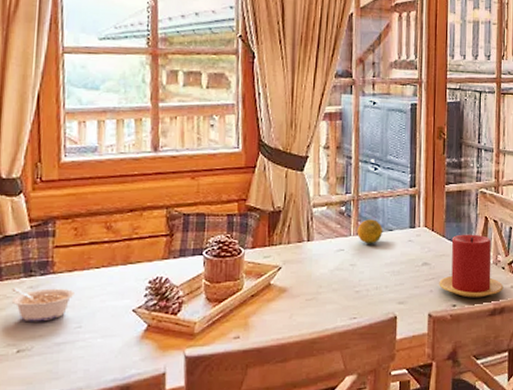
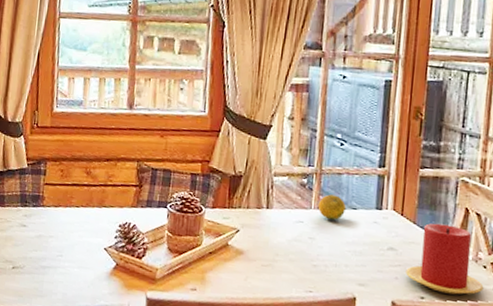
legume: present [11,287,75,322] -> none [10,213,59,246]

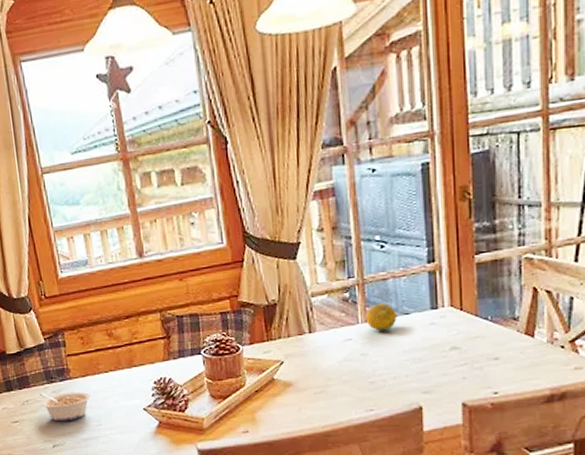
legume: none [10,213,59,246] -> present [39,391,91,422]
candle: present [406,223,484,295] -> none [474,309,564,384]

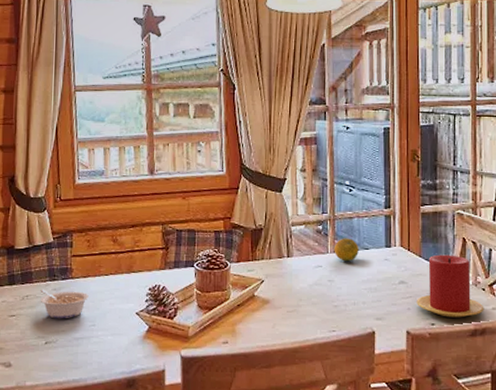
candle: none [474,309,564,384] -> present [417,254,484,318]

